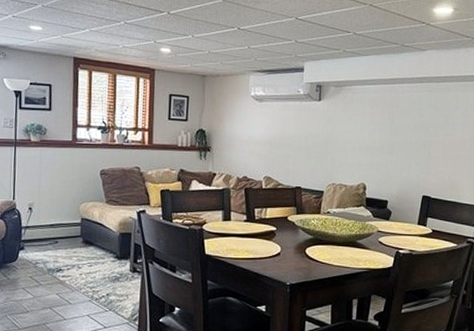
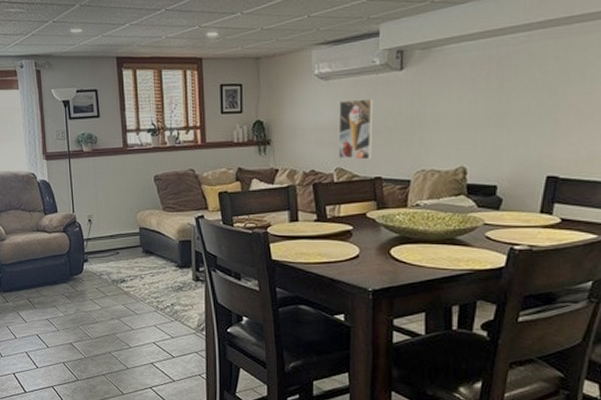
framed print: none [267,120,297,172] -> present [338,98,373,160]

